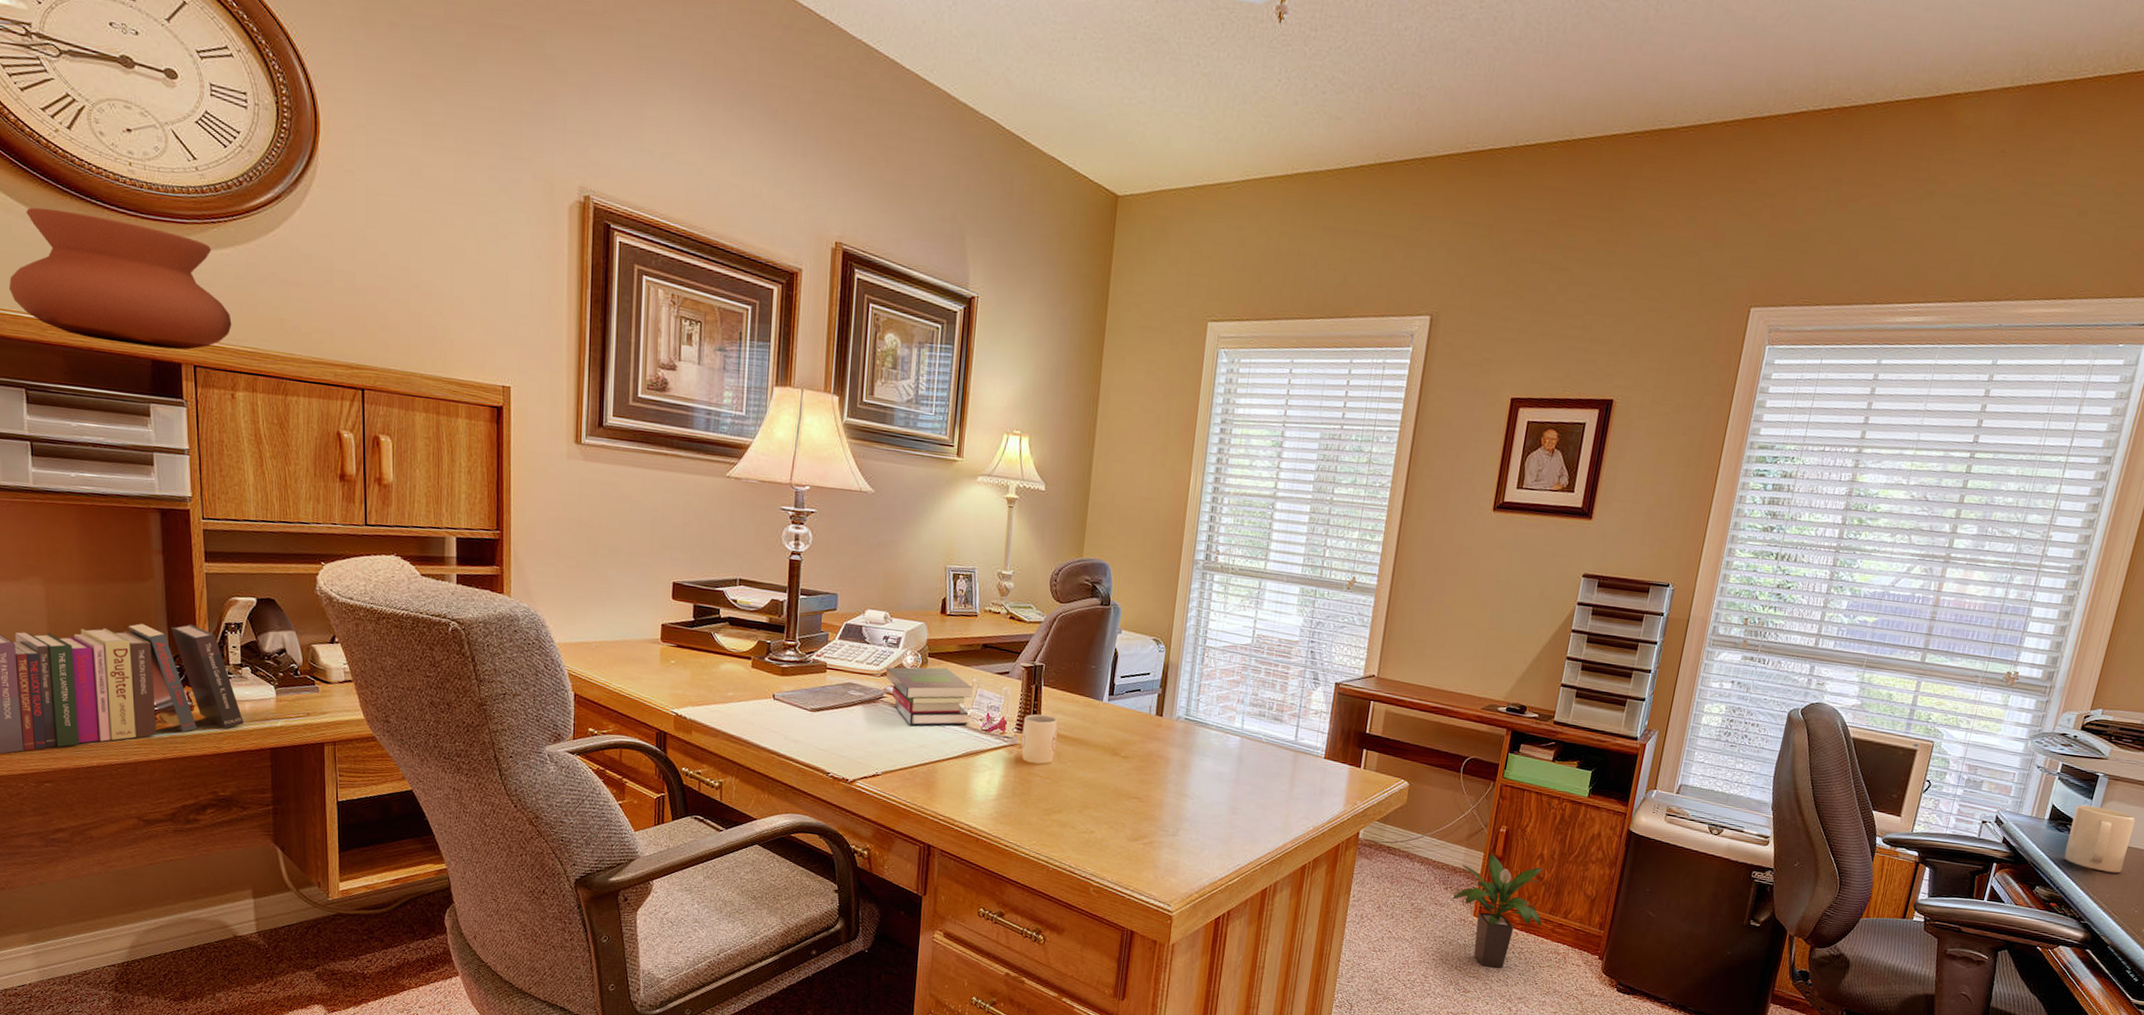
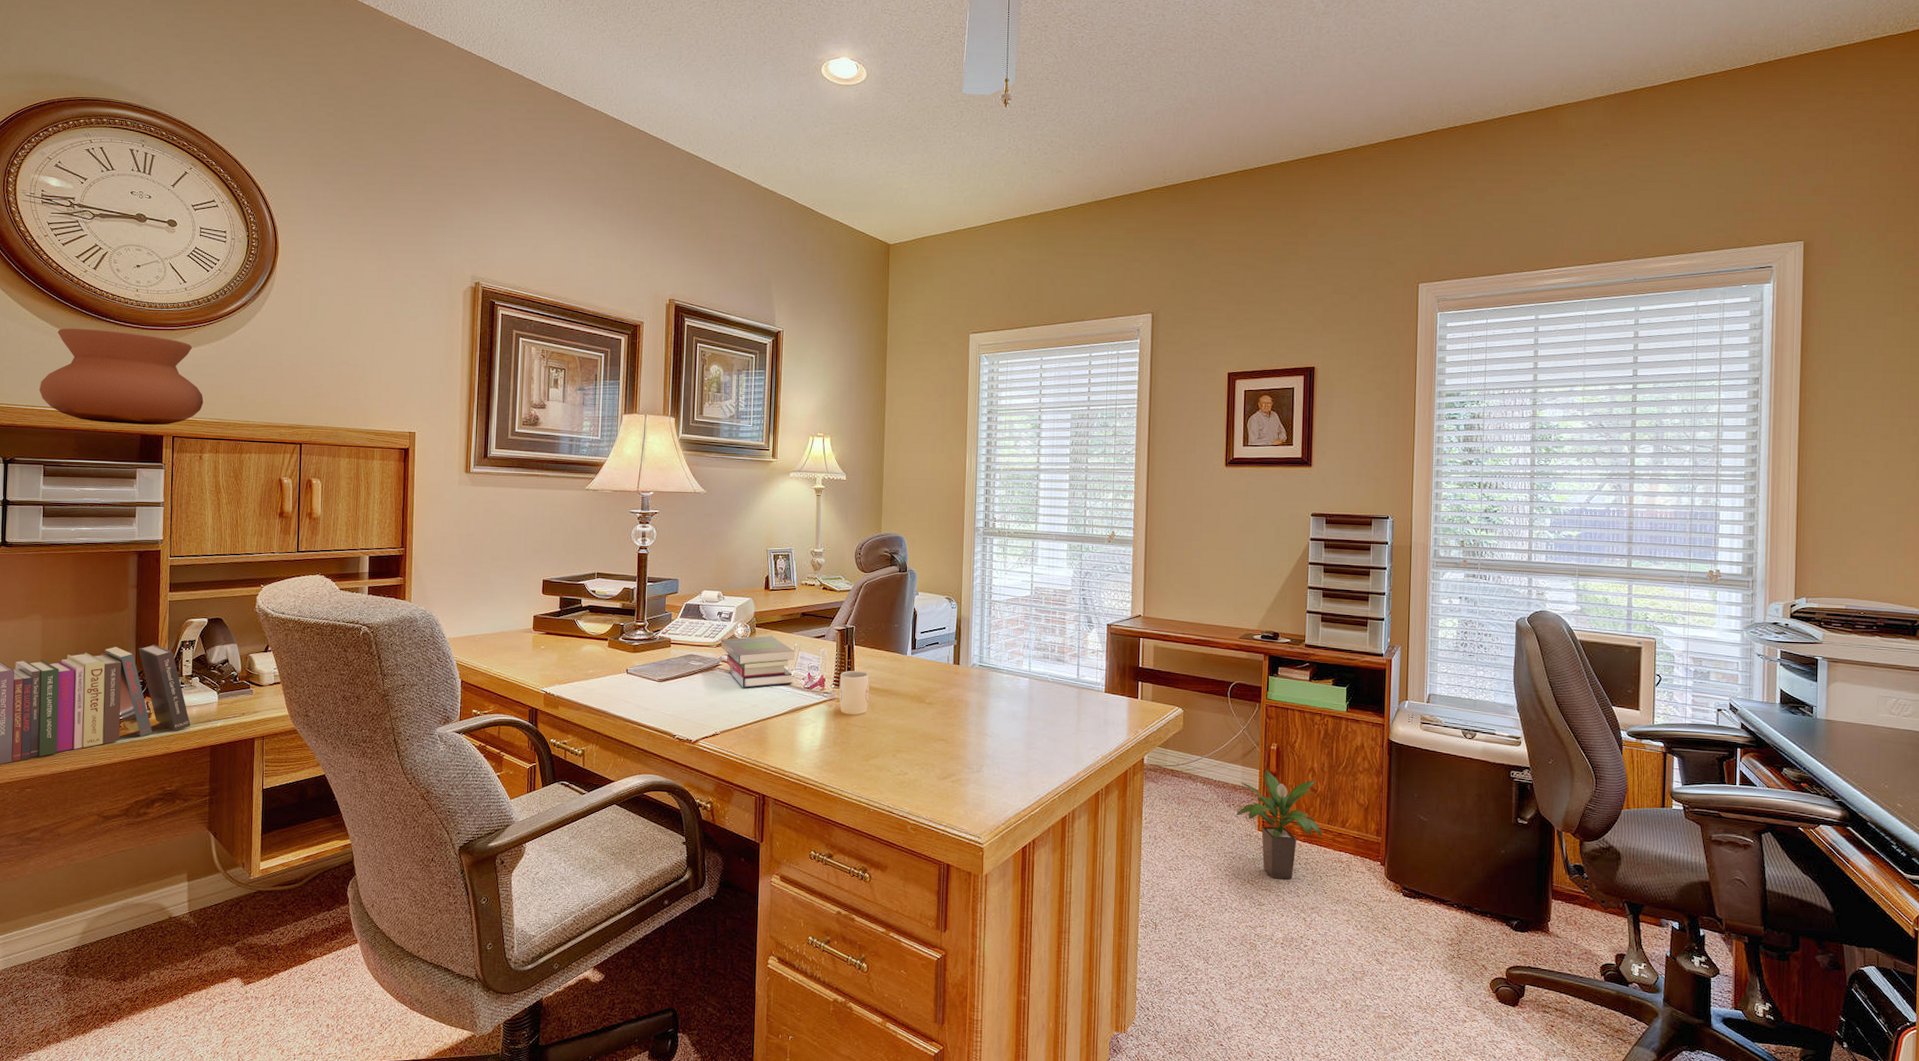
mug: present [2063,805,2136,874] -> none [1802,688,1864,751]

